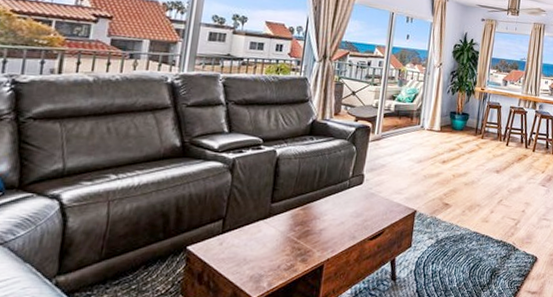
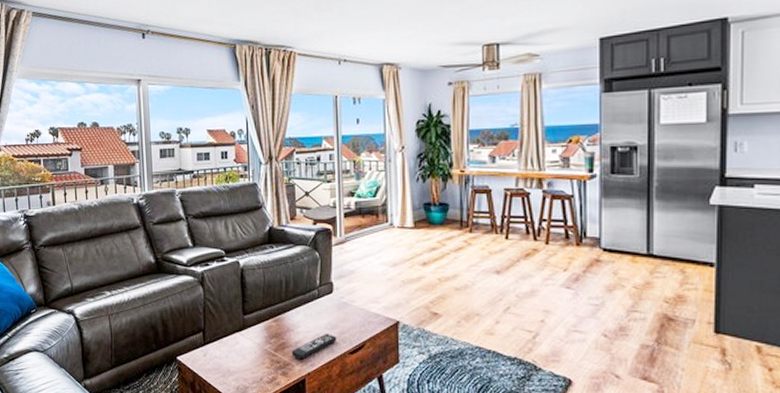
remote control: none [314,221,360,246] -> present [291,334,337,360]

